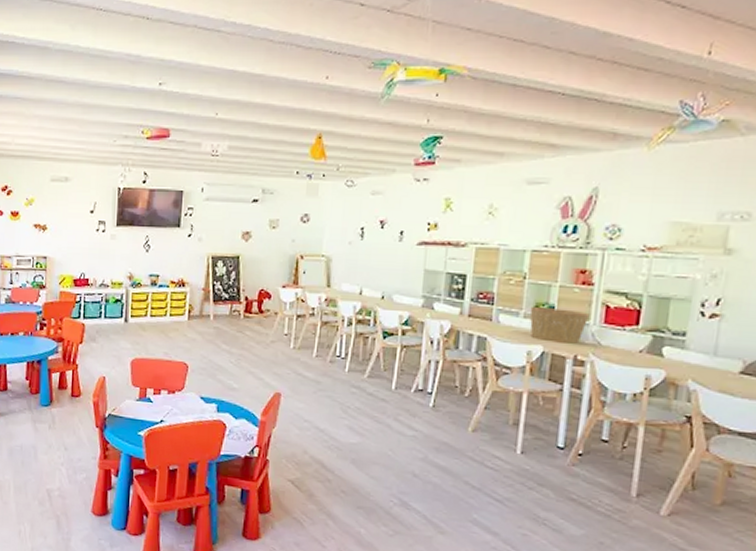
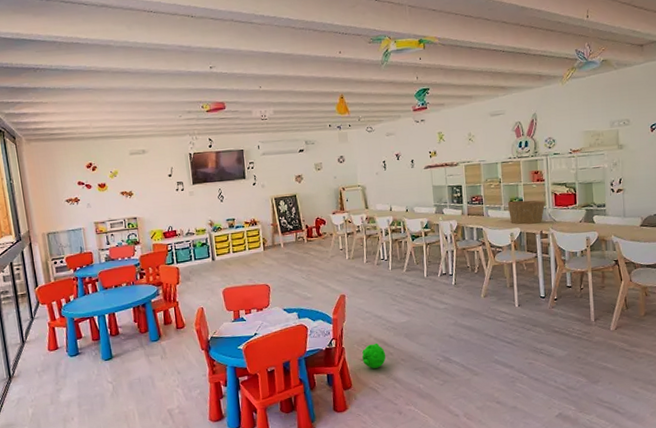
toy ball: none [289,462,322,495] -> present [361,343,386,369]

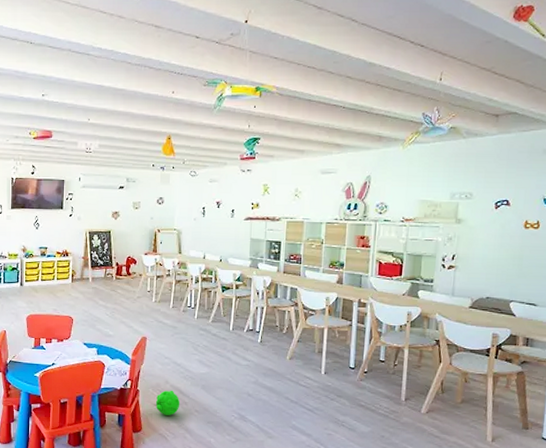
basket: present [507,200,546,225] -> none [327,265,369,291]

